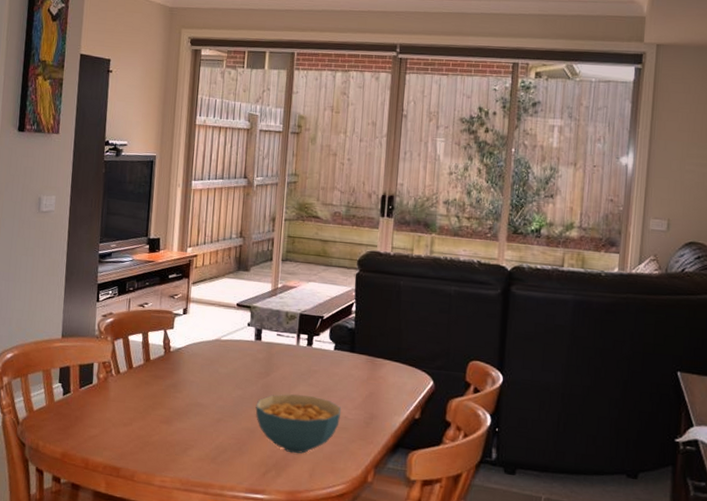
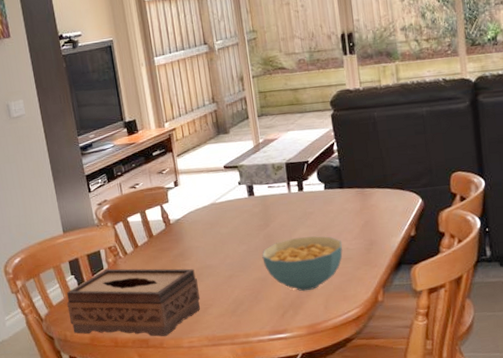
tissue box: none [46,384,184,470] -> present [66,268,201,337]

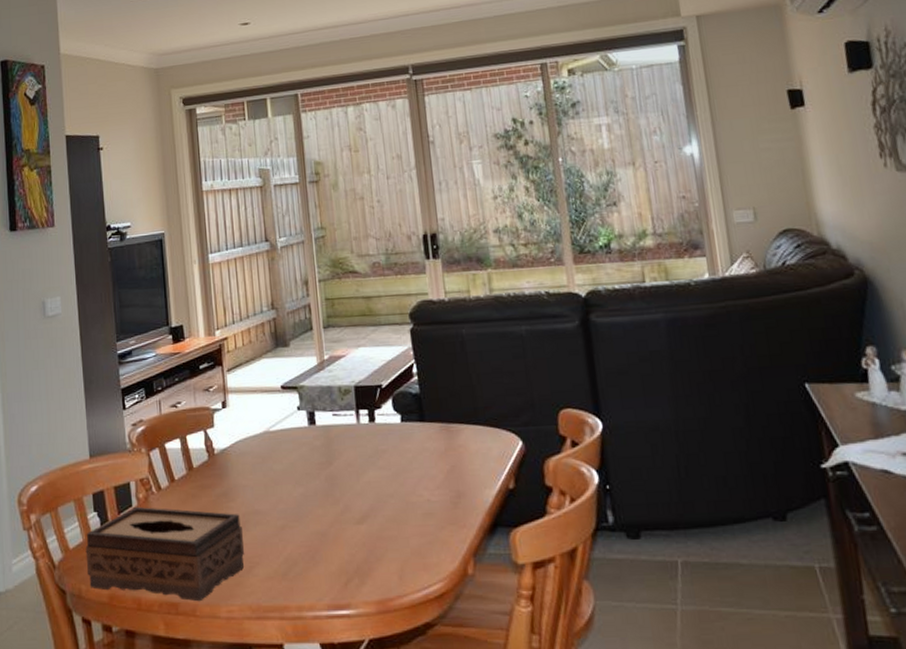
cereal bowl: present [262,236,343,292] -> none [322,481,423,554]

